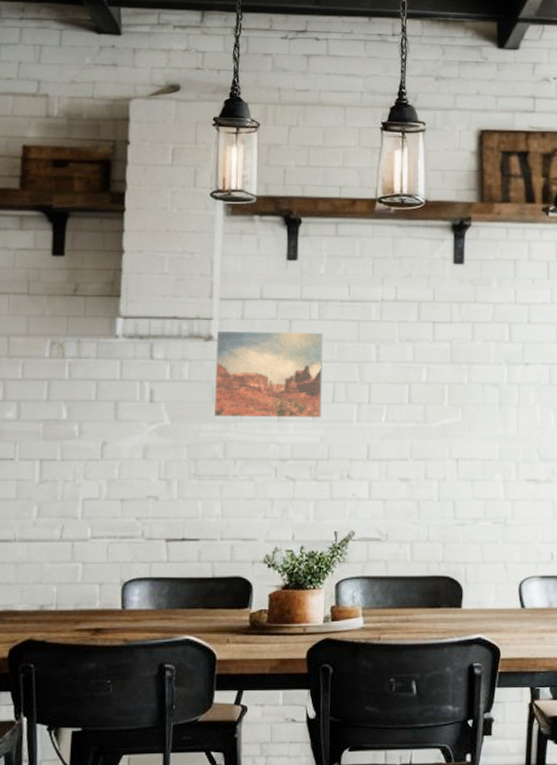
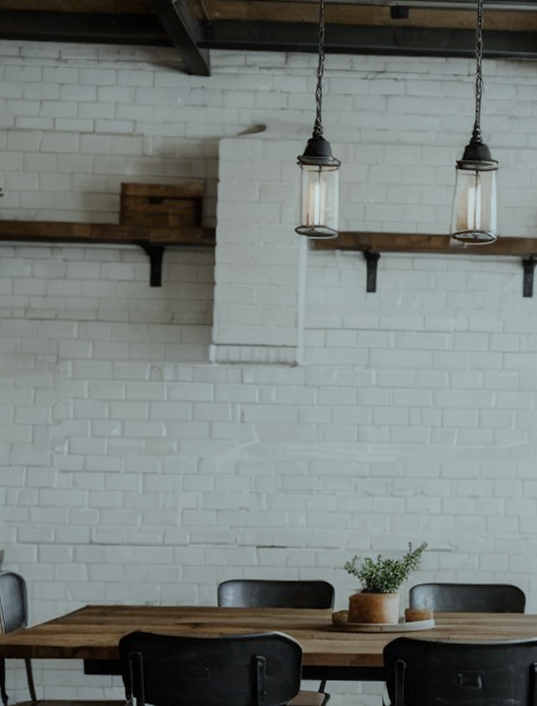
wall art: present [214,331,323,417] -> none [300,358,400,439]

